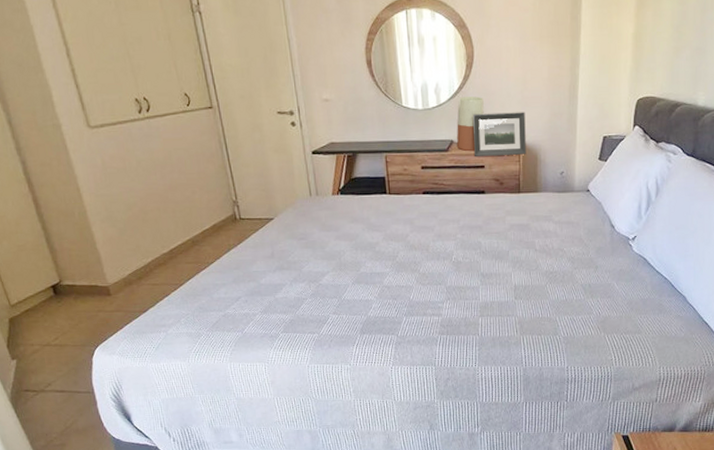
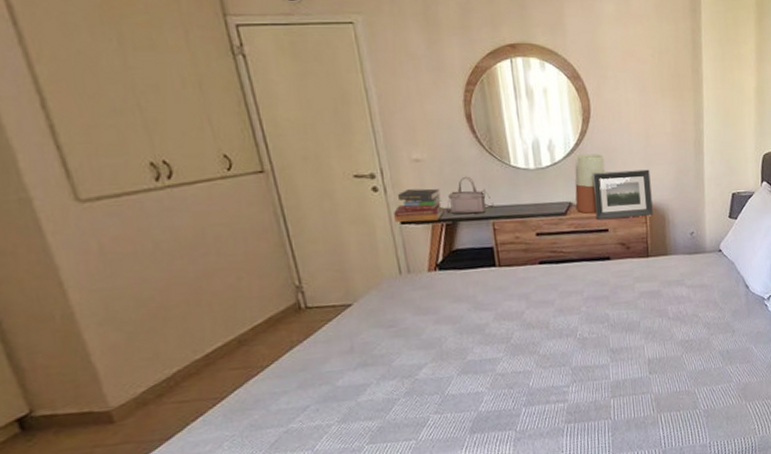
books: none [306,124,346,153] -> present [393,188,444,223]
handbag: none [348,114,387,148] -> present [446,176,494,215]

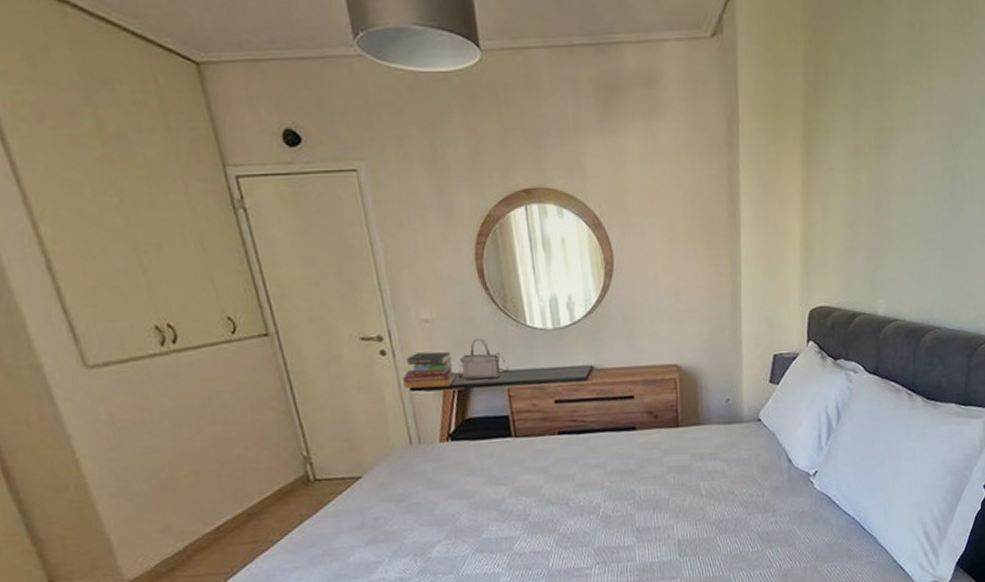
vase: present [575,153,605,214] -> none [597,311,630,379]
picture frame: present [593,169,653,219] -> none [616,328,684,385]

